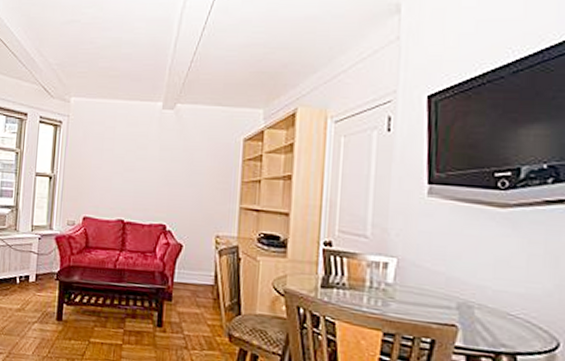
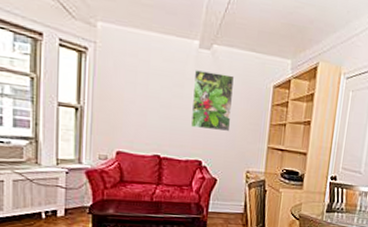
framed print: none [155,131,200,193] -> present [191,70,235,132]

